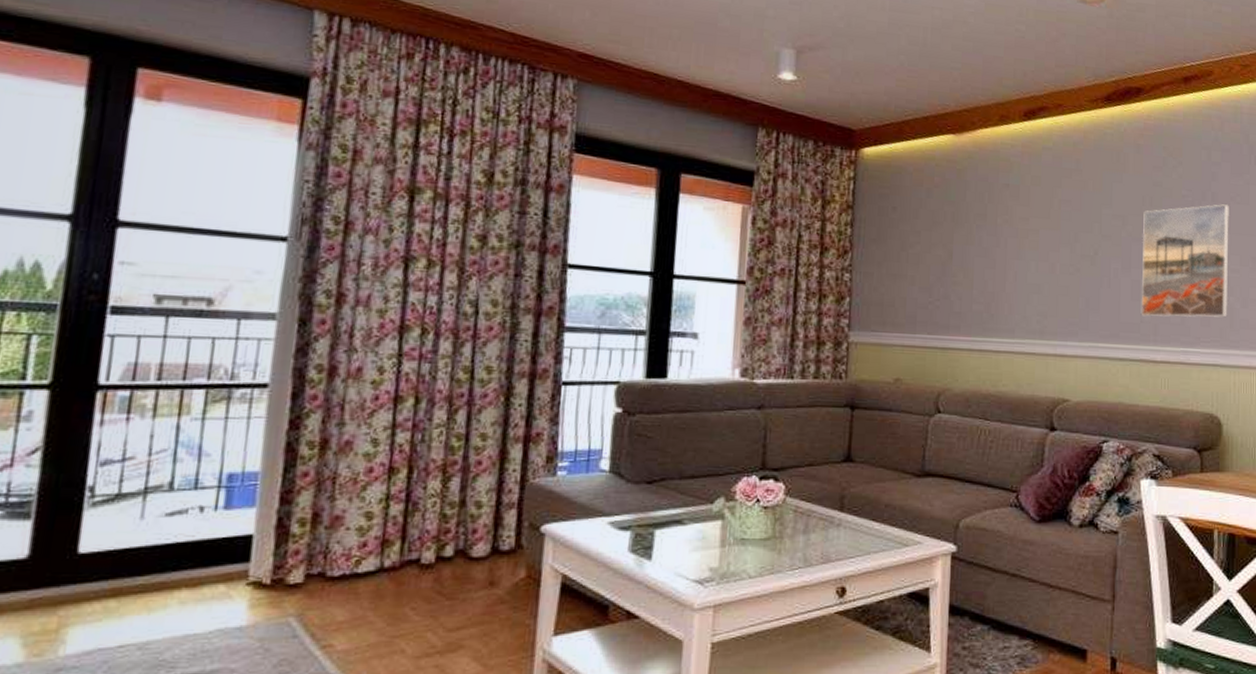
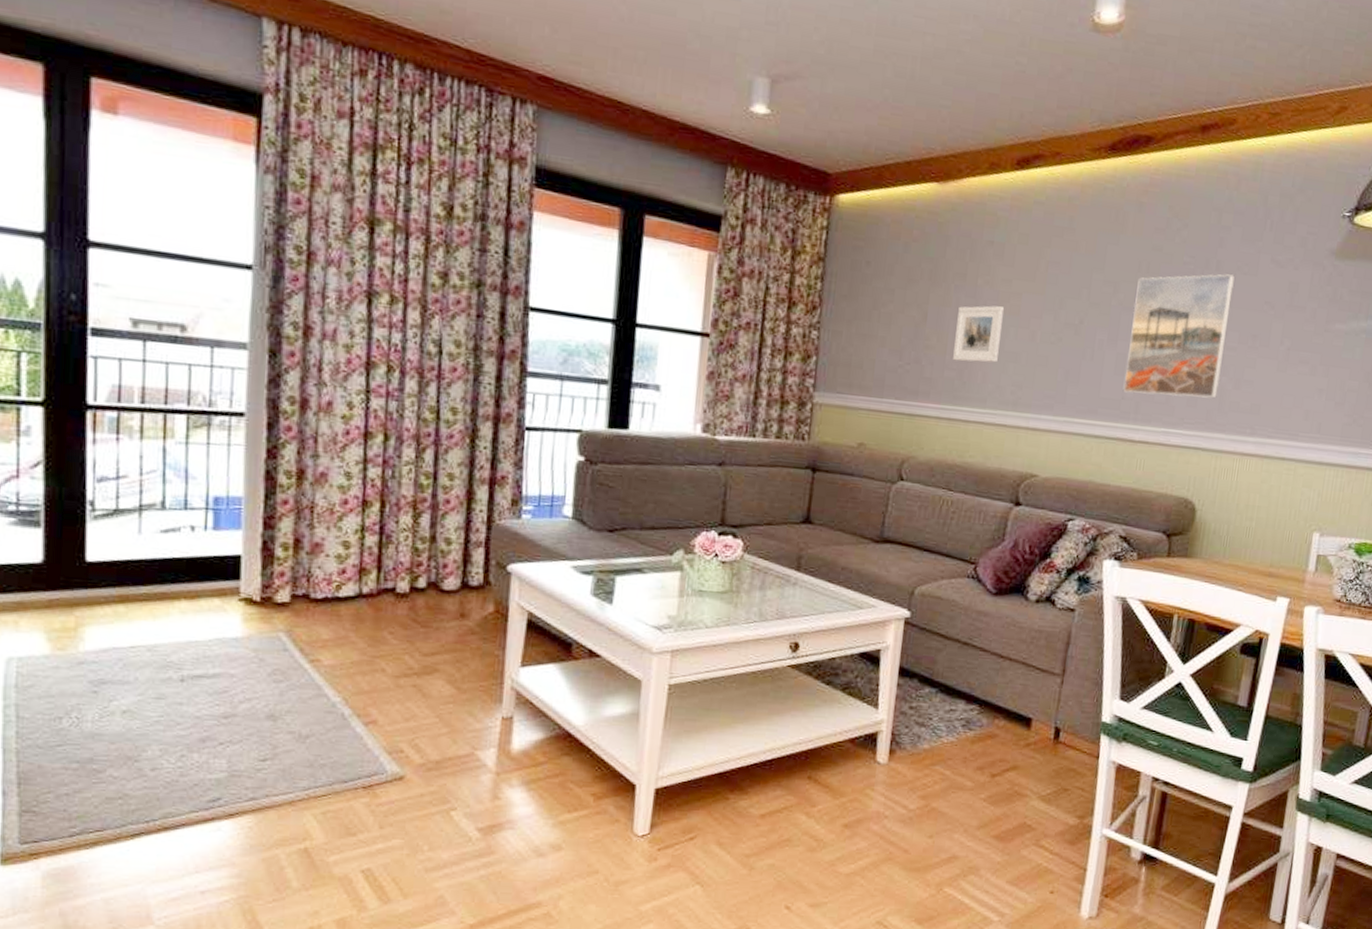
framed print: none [980,241,1025,295] -> present [953,305,1005,363]

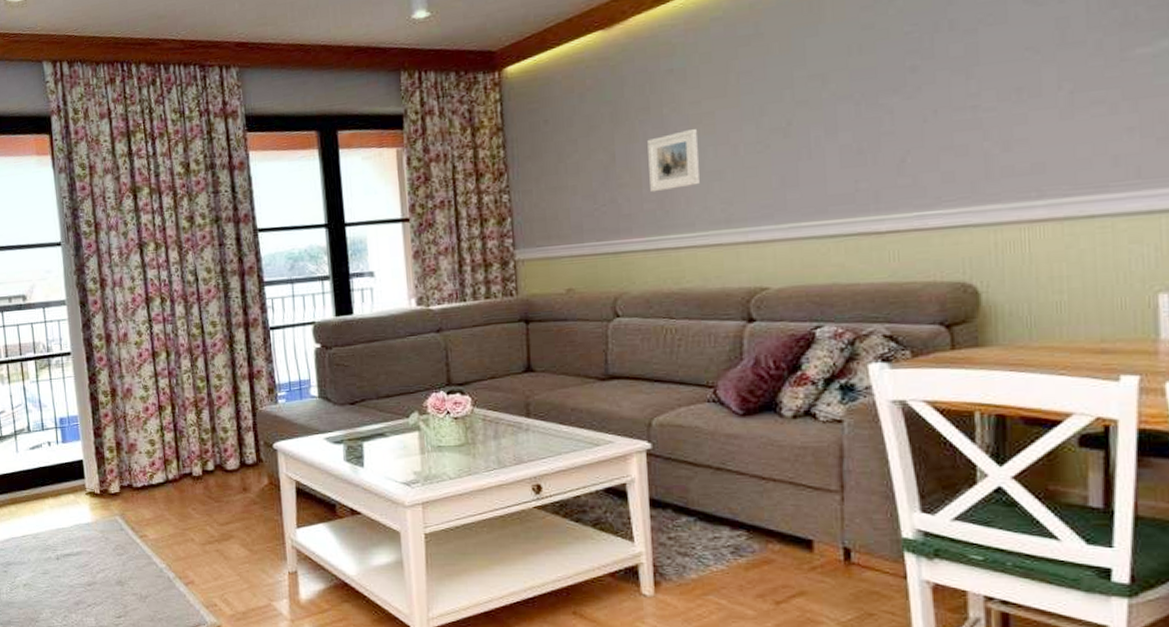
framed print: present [1123,274,1235,399] -> none [850,30,982,184]

